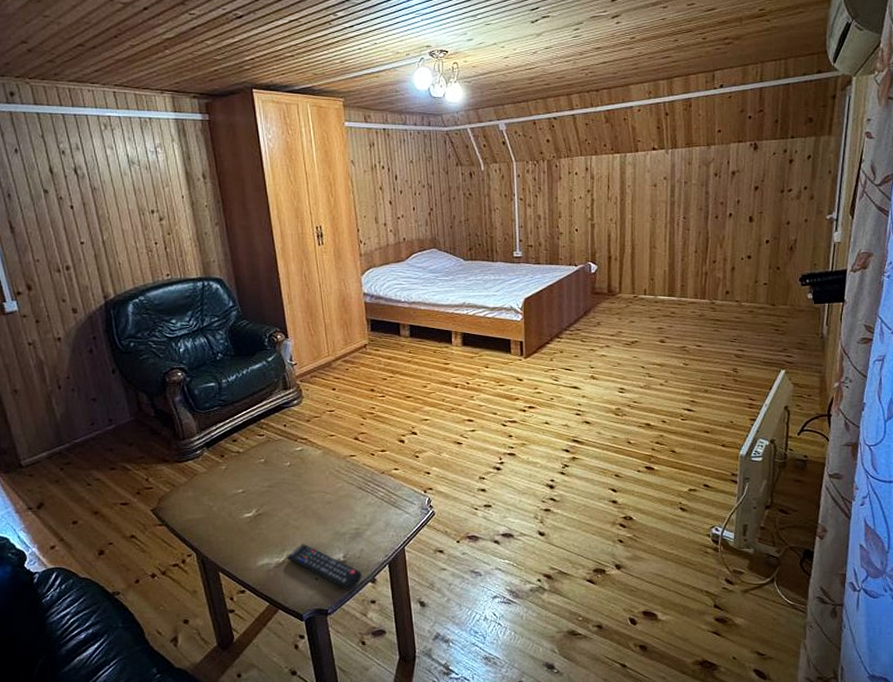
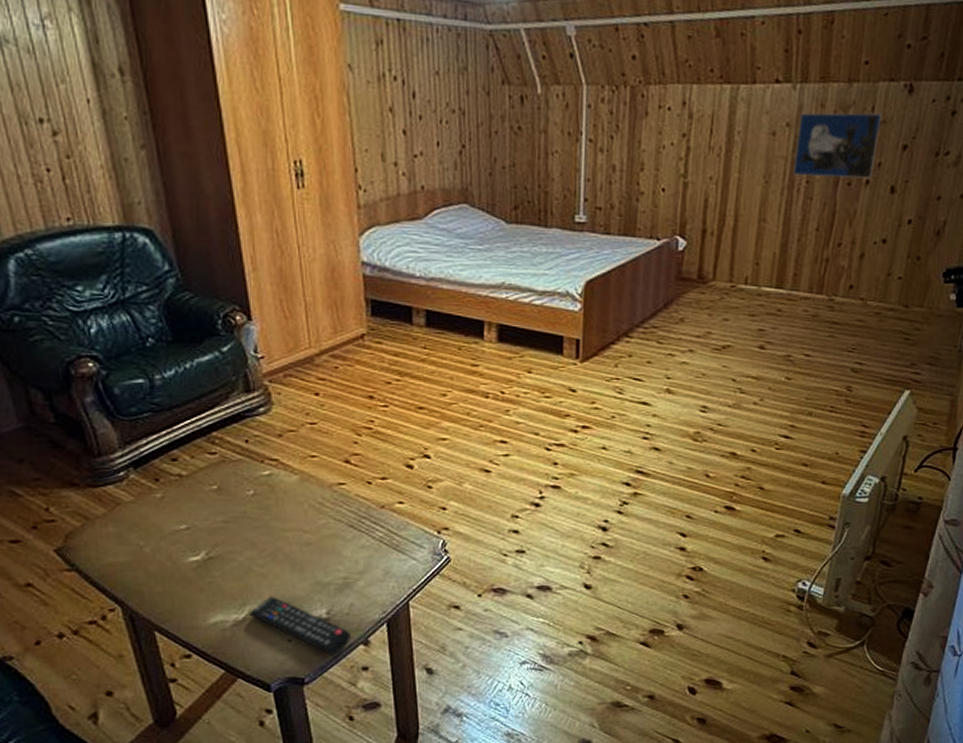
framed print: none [673,166,735,214] -> present [793,112,881,179]

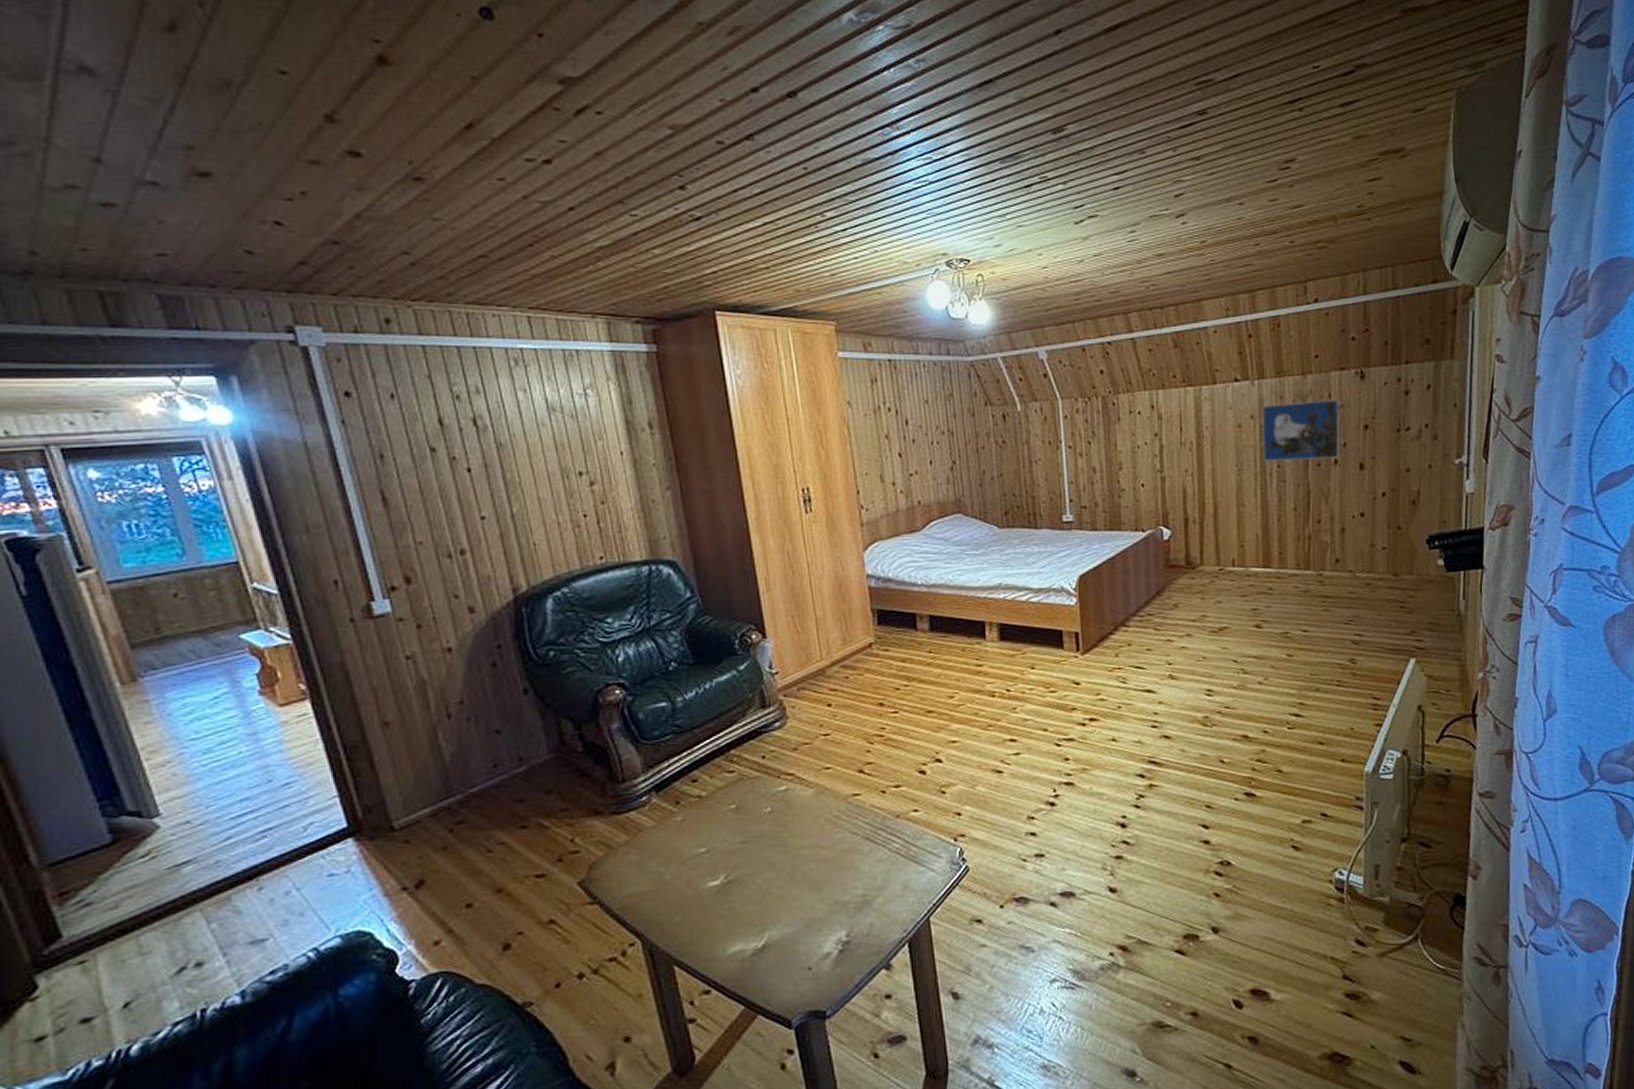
remote control: present [249,596,350,656] -> none [768,920,872,983]

